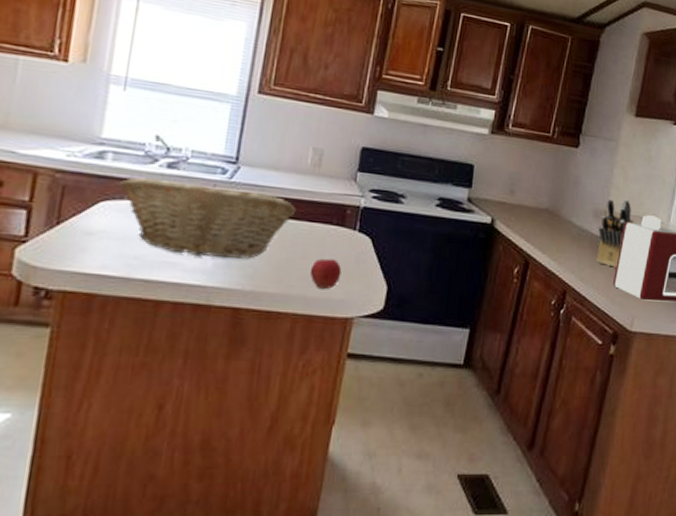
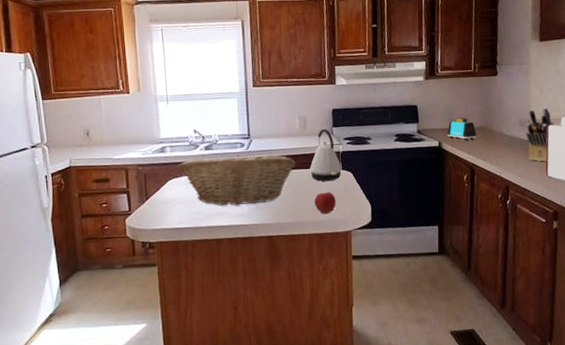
kettle: none [314,170,359,244] -> present [310,128,342,181]
toaster: none [504,191,541,223] -> present [447,117,477,140]

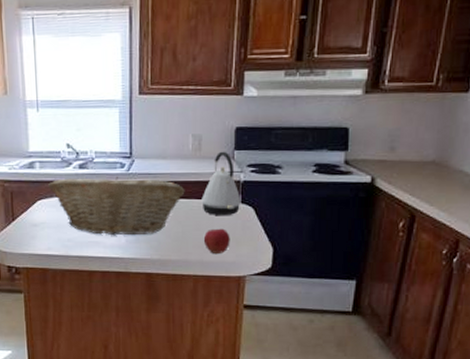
toaster: present [447,117,477,140] -> none [385,147,426,177]

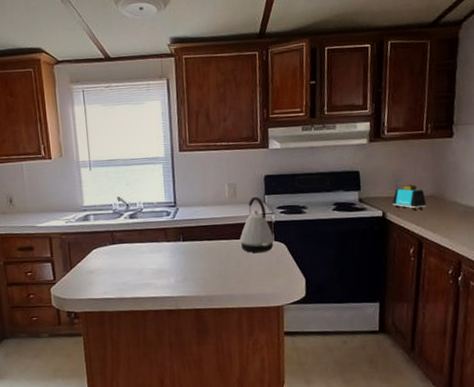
fruit basket: present [48,177,185,236] -> none [102,224,225,277]
apple: present [203,228,230,253] -> none [244,264,268,287]
toaster: none [385,147,426,177] -> present [392,184,427,210]

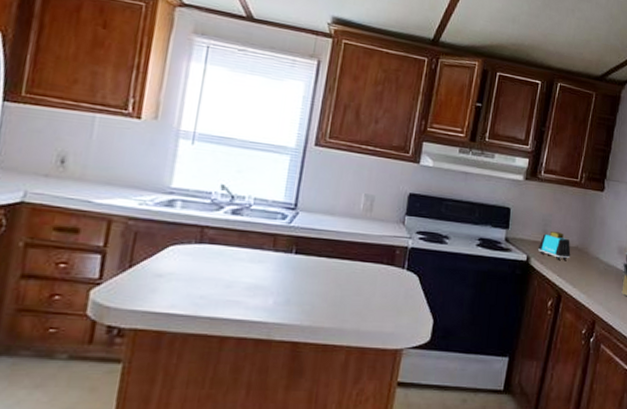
kettle: present [240,196,275,253] -> none [366,215,407,282]

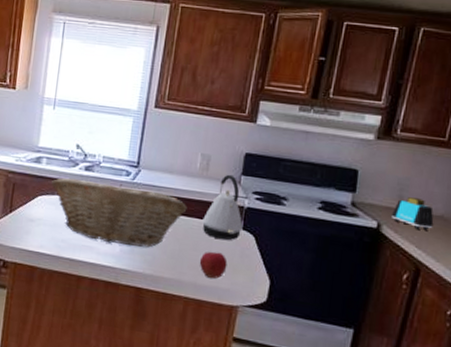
fruit basket: none [187,223,350,297] -> present [51,178,188,248]
apple: none [362,295,392,323] -> present [199,251,227,279]
kettle: none [366,215,407,282] -> present [202,174,243,240]

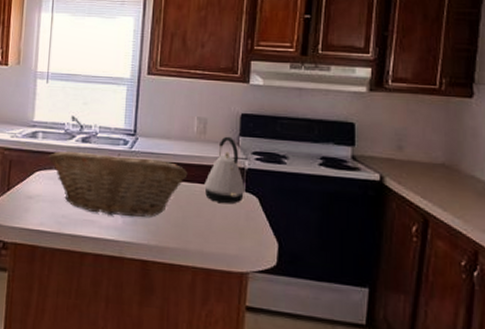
apple: present [199,251,227,279] -> none [204,216,233,245]
toaster: present [392,197,434,230] -> none [394,147,436,179]

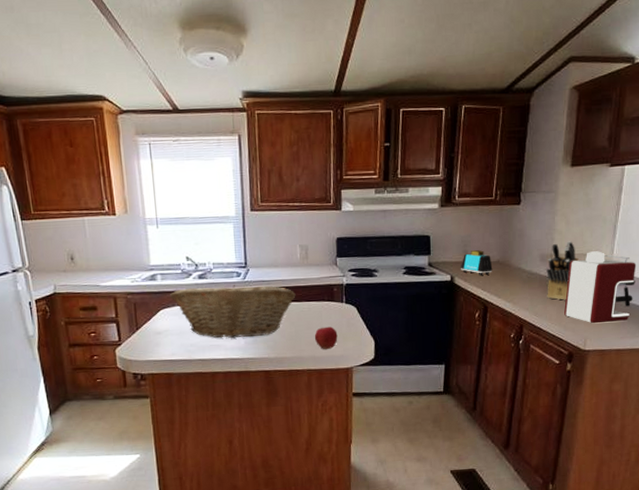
kettle: present [204,136,246,203] -> none [311,258,345,315]
apple: none [204,216,233,245] -> present [314,326,338,349]
toaster: none [394,147,436,179] -> present [461,250,493,275]

